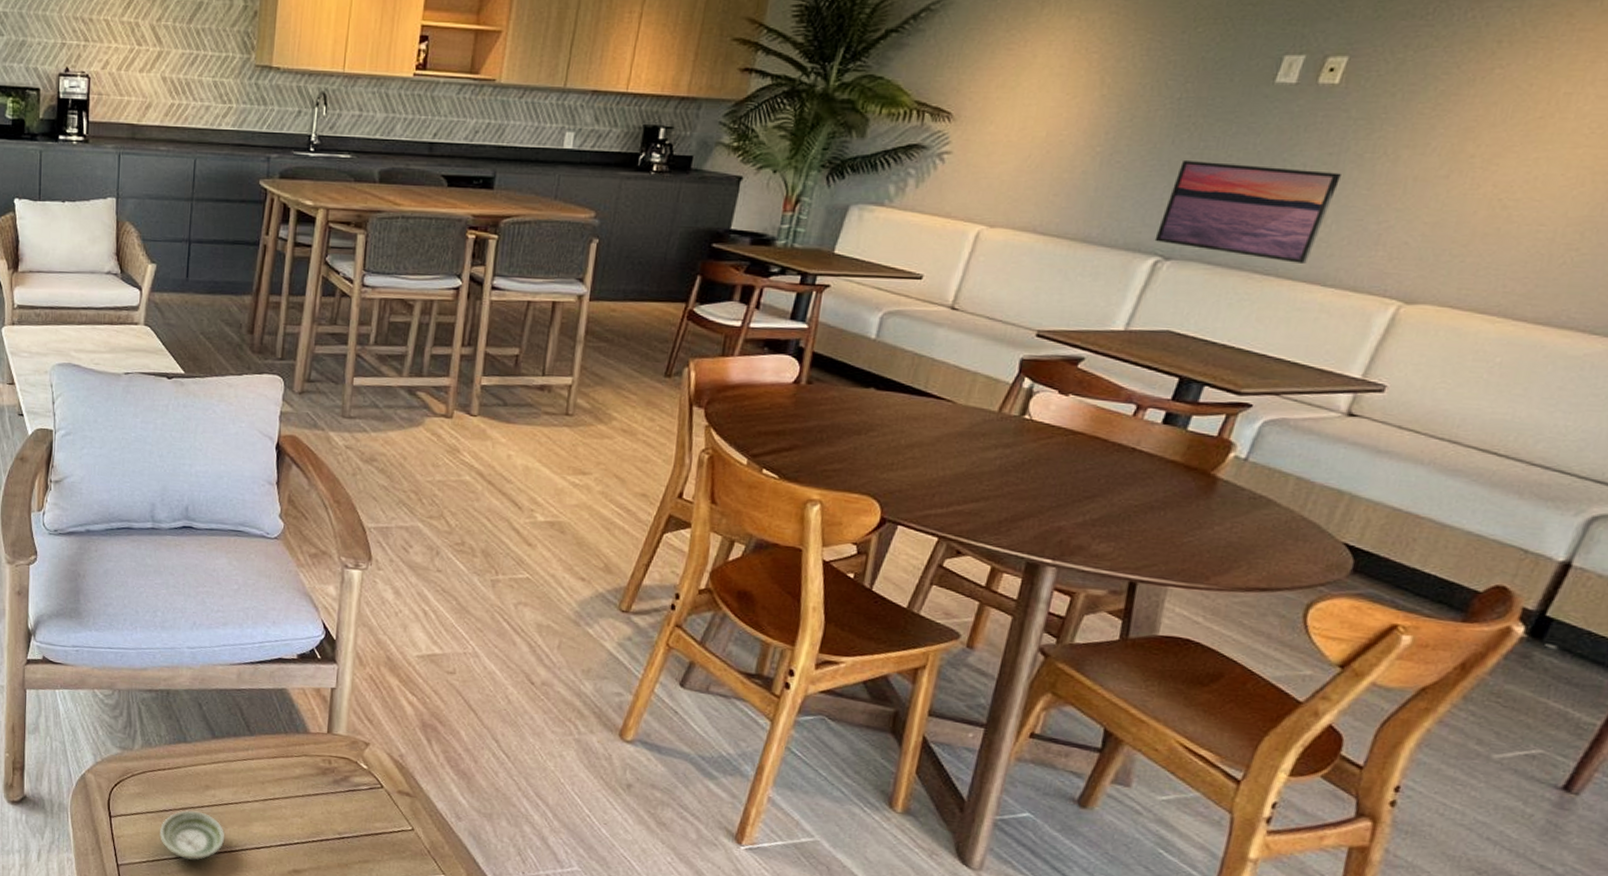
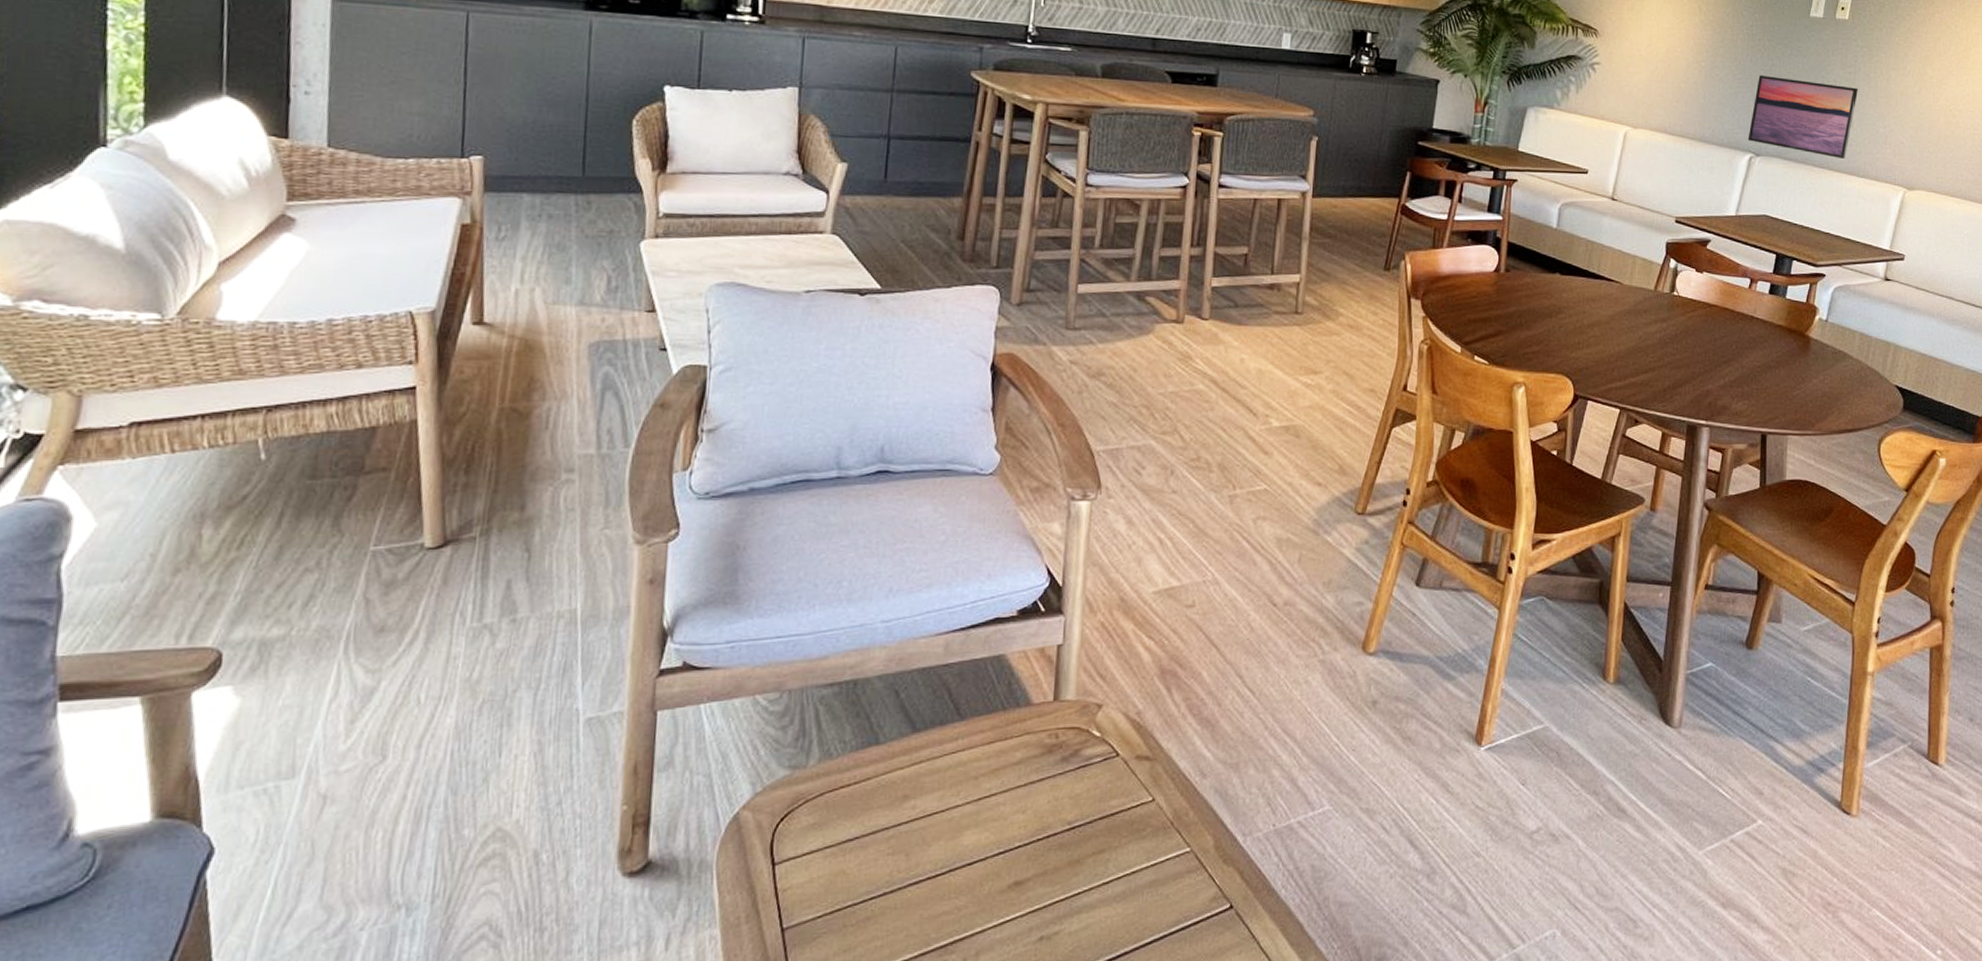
saucer: present [160,810,225,860] -> none [841,831,929,900]

